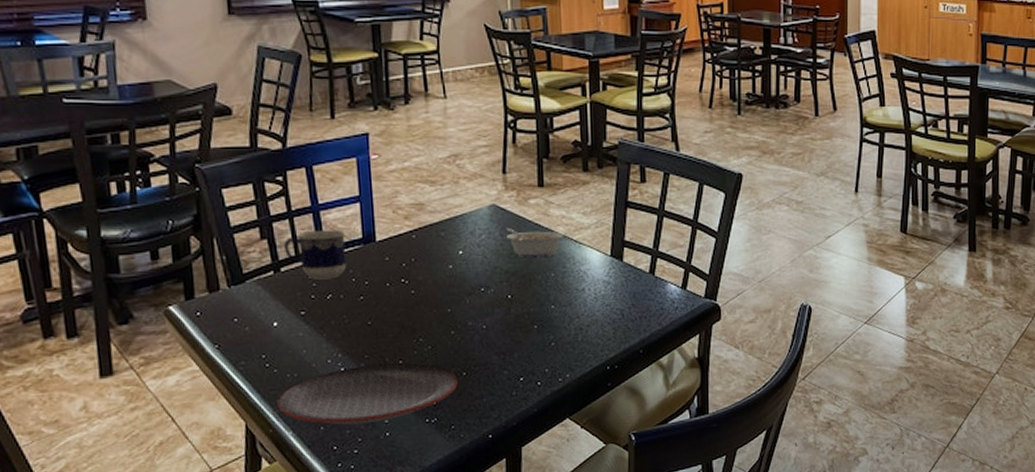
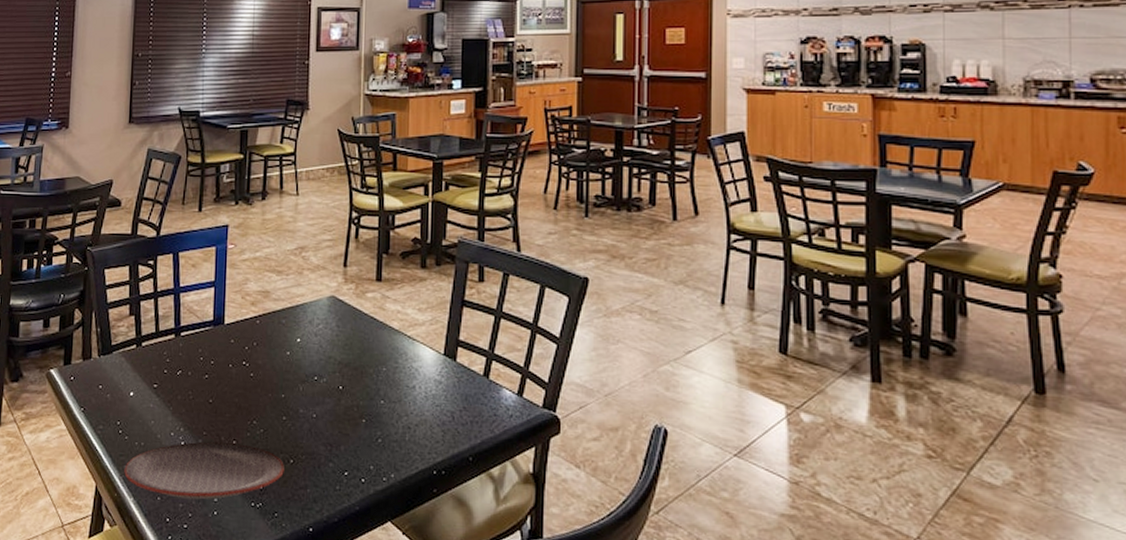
cup: present [284,229,347,280] -> none [147,310,199,357]
legume: present [505,227,563,259] -> none [341,319,398,352]

